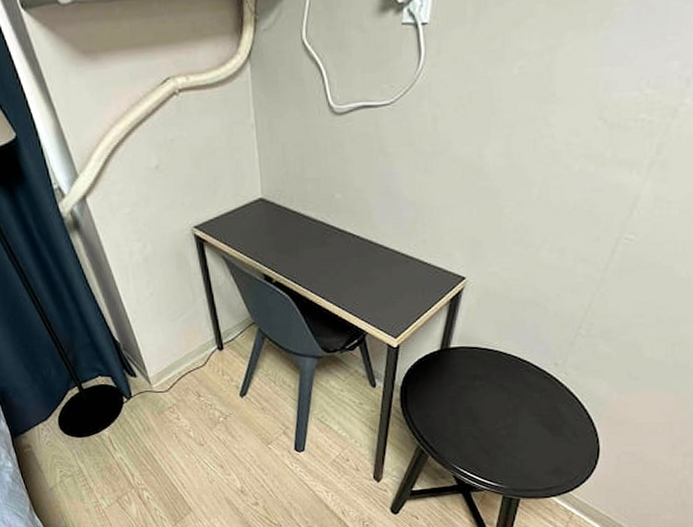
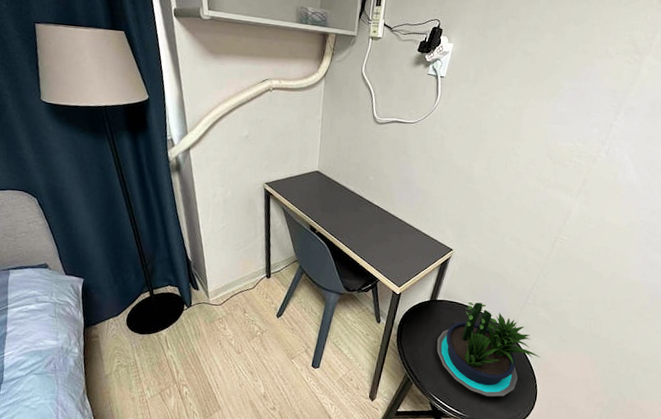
potted plant: none [456,343,603,461] -> present [436,302,541,397]

